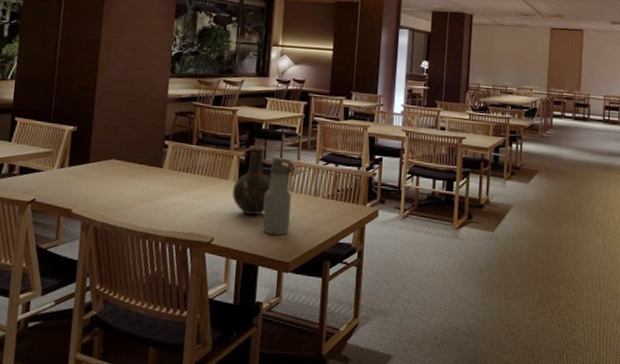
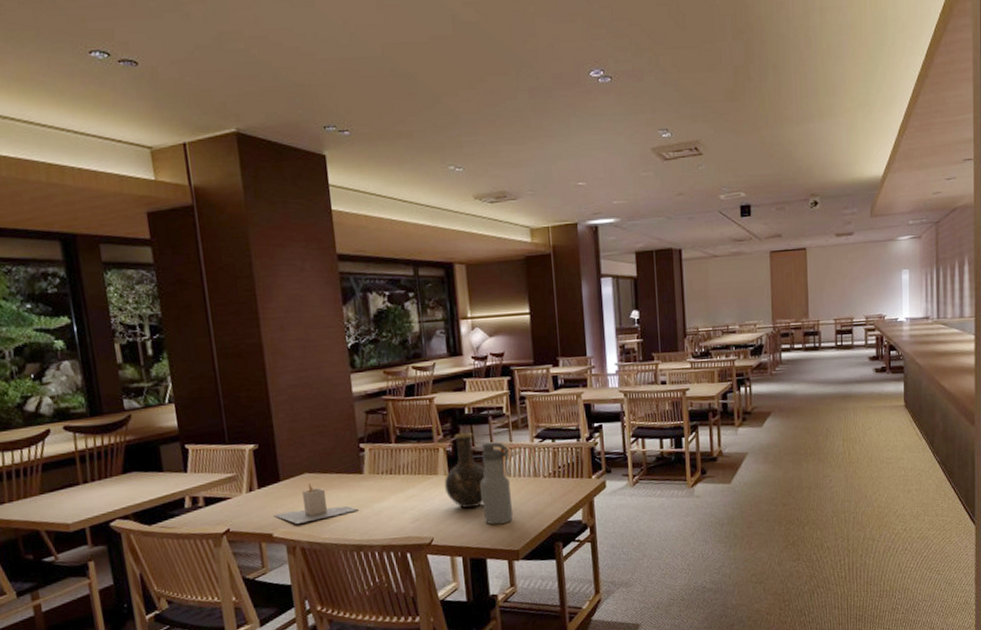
utensil holder: none [76,168,152,205] -> present [273,482,358,524]

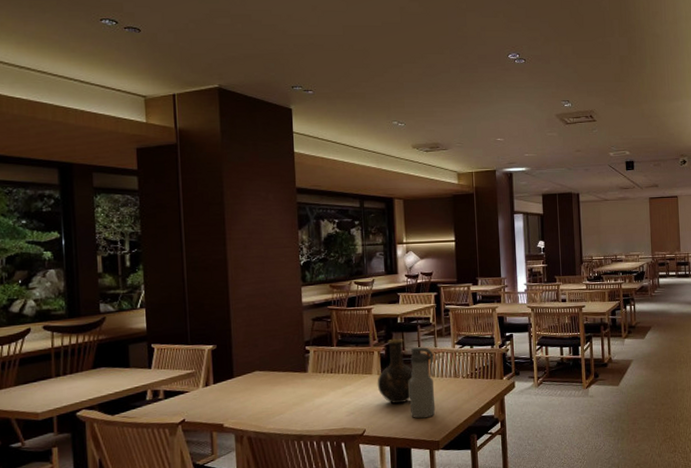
utensil holder: present [273,482,358,524] -> none [225,379,301,416]

